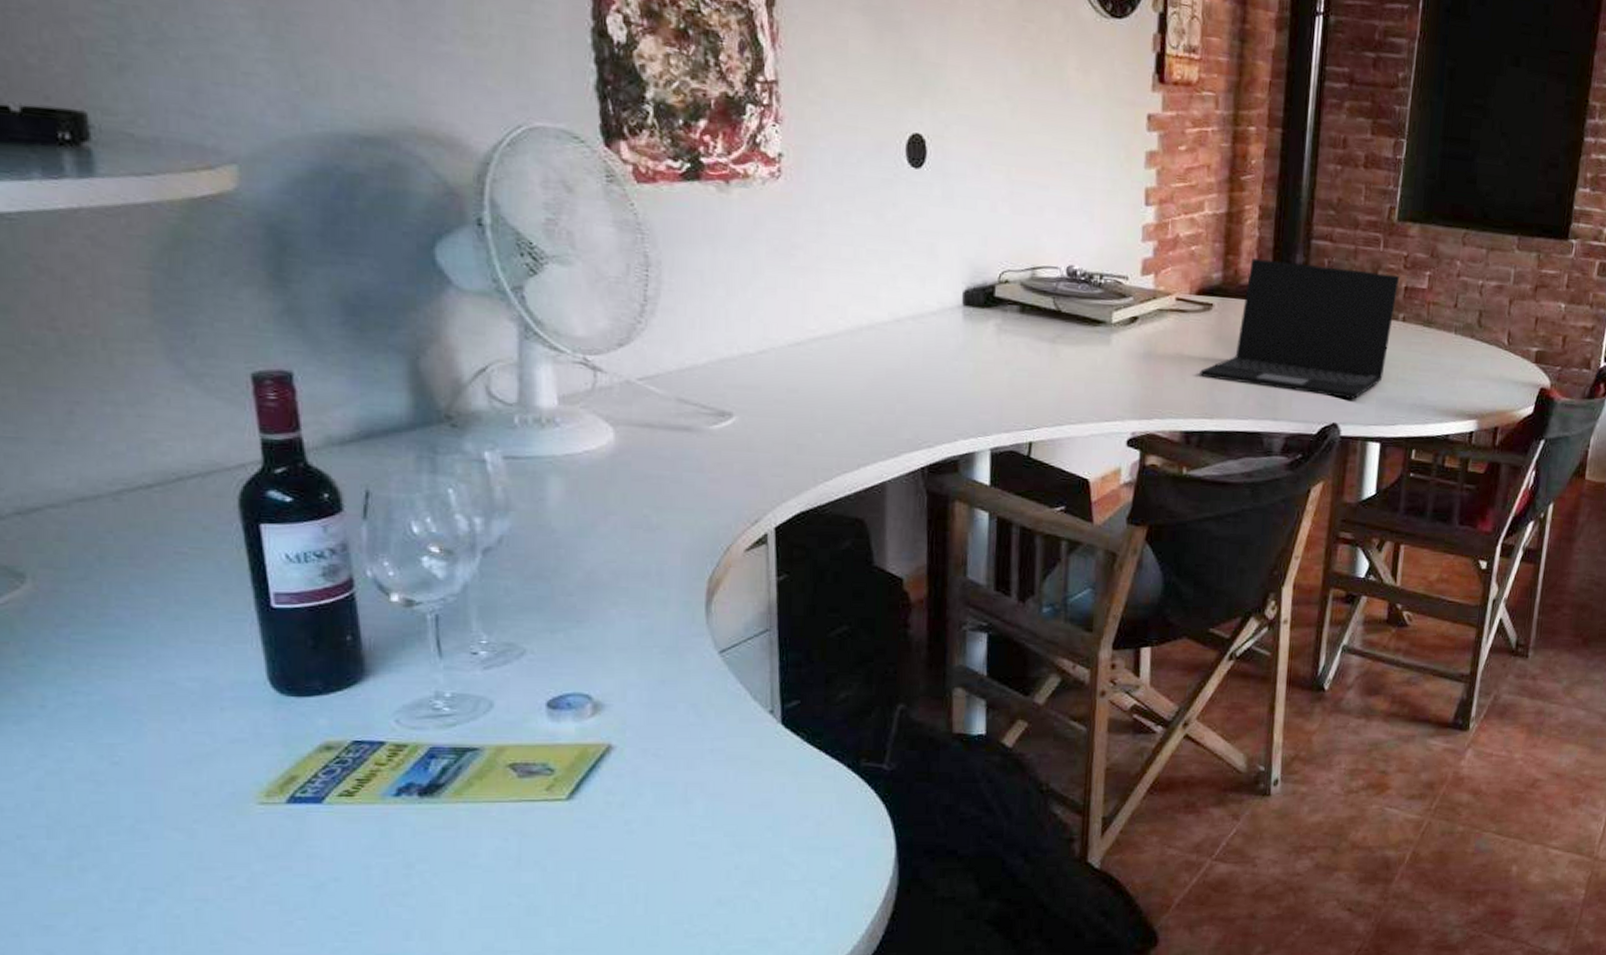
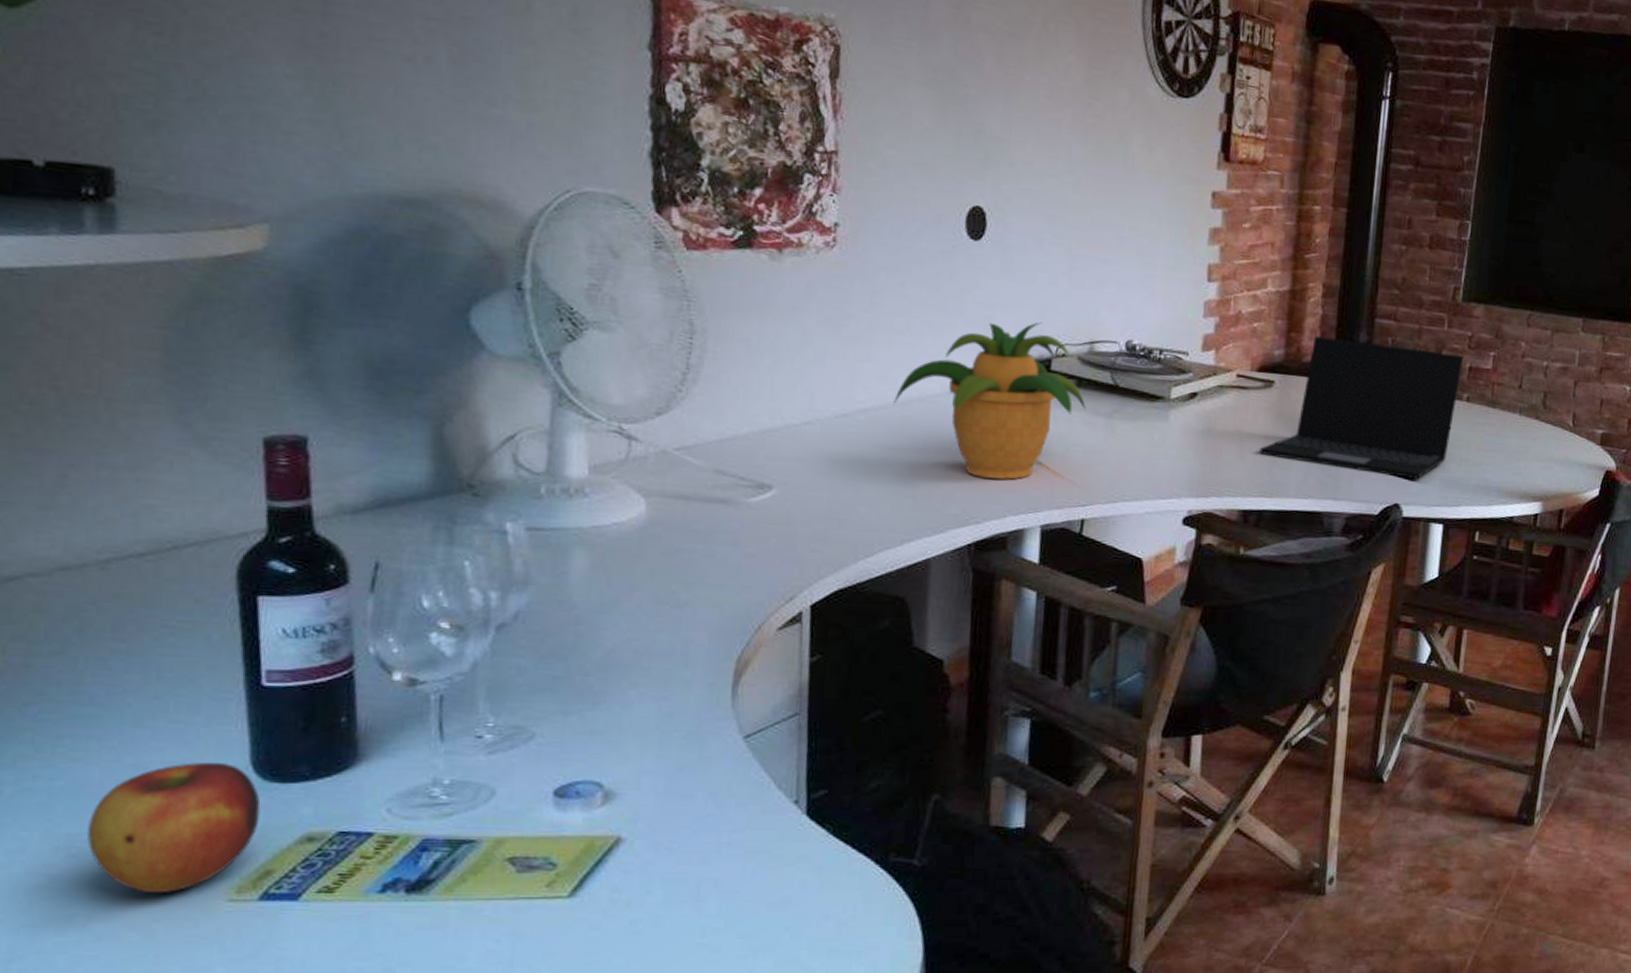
apple: none [127,679,281,798] -> present [87,763,261,894]
potted plant: none [844,248,1030,405] -> present [894,321,1086,480]

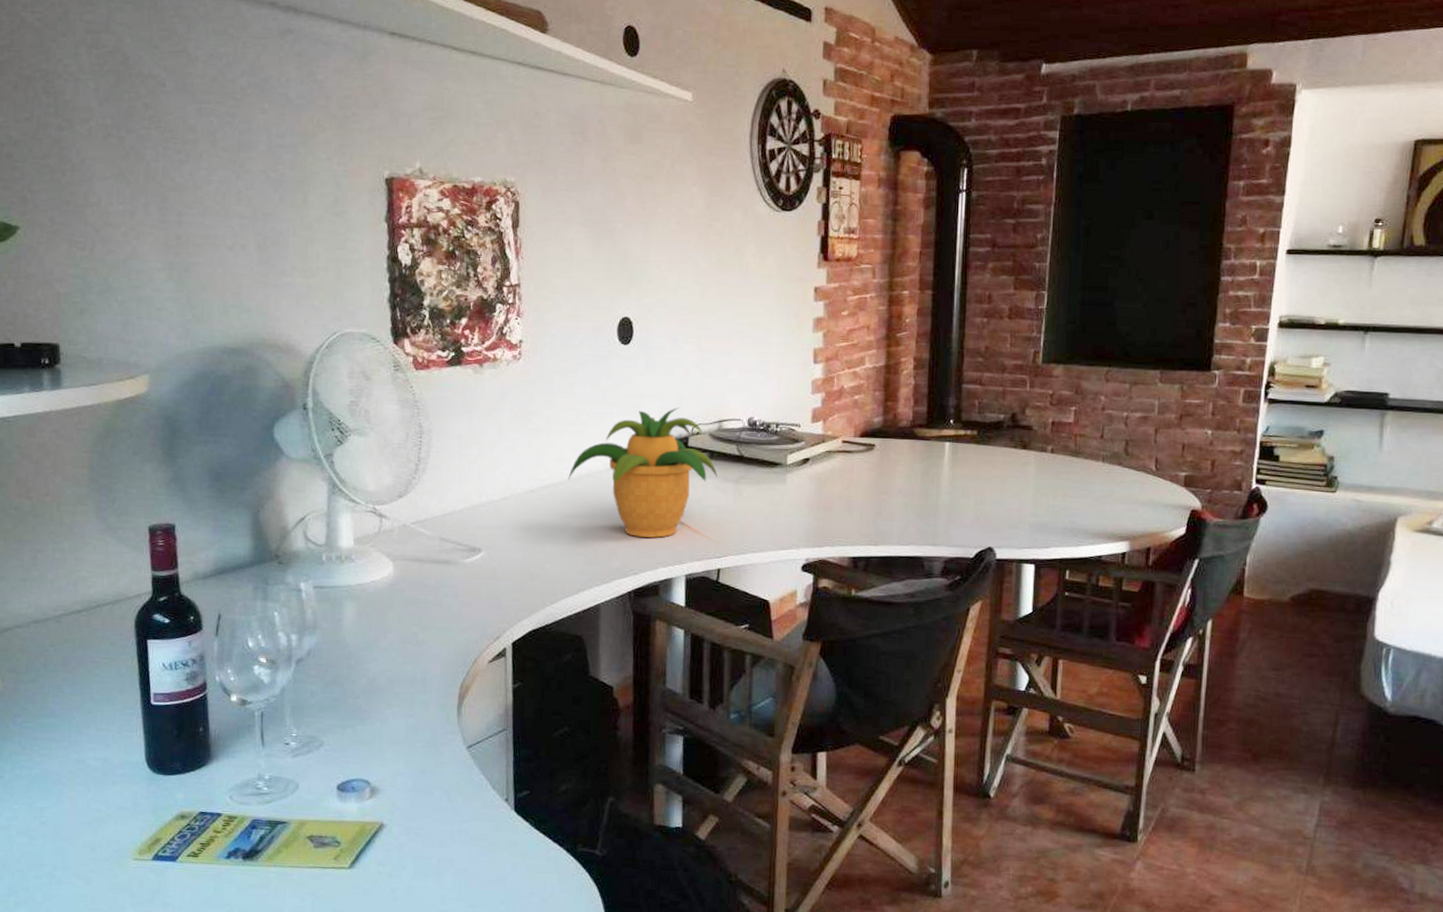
apple: present [87,763,261,894] -> none [52,759,152,852]
laptop: present [1259,336,1463,479] -> none [865,403,1046,525]

